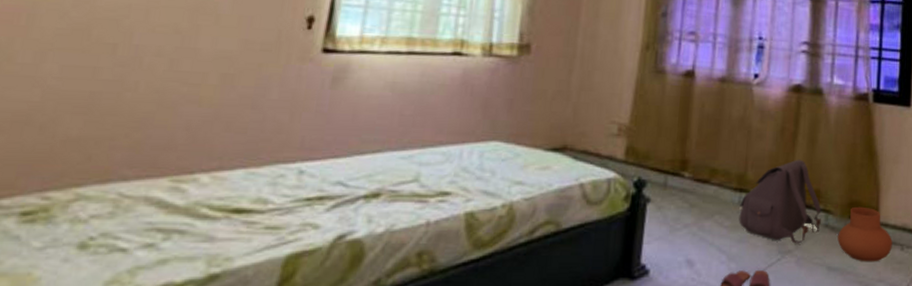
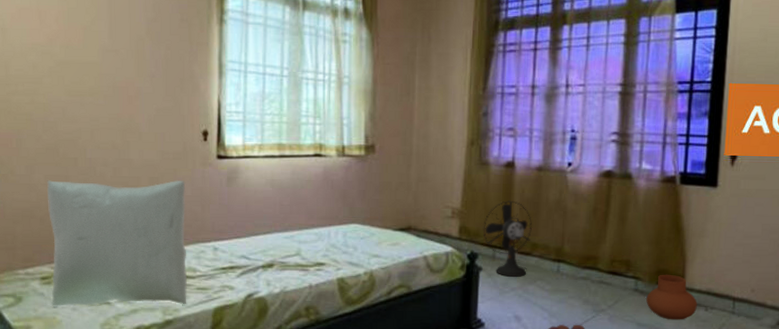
pillow: none [29,72,271,256] -> present [47,180,187,307]
electric fan: none [654,116,712,210] -> present [483,200,532,277]
satchel: present [739,159,822,244] -> none [558,235,632,305]

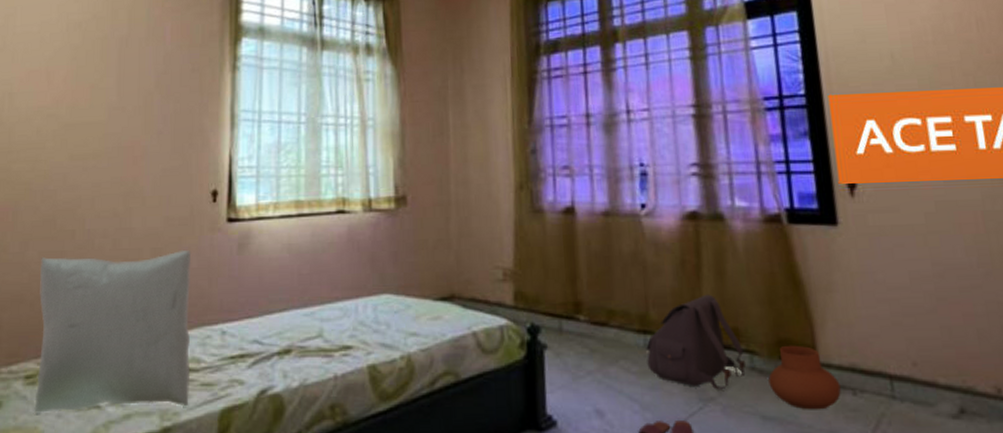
electric fan: present [483,200,532,277] -> none [543,255,605,356]
satchel: none [558,235,632,305] -> present [646,294,745,390]

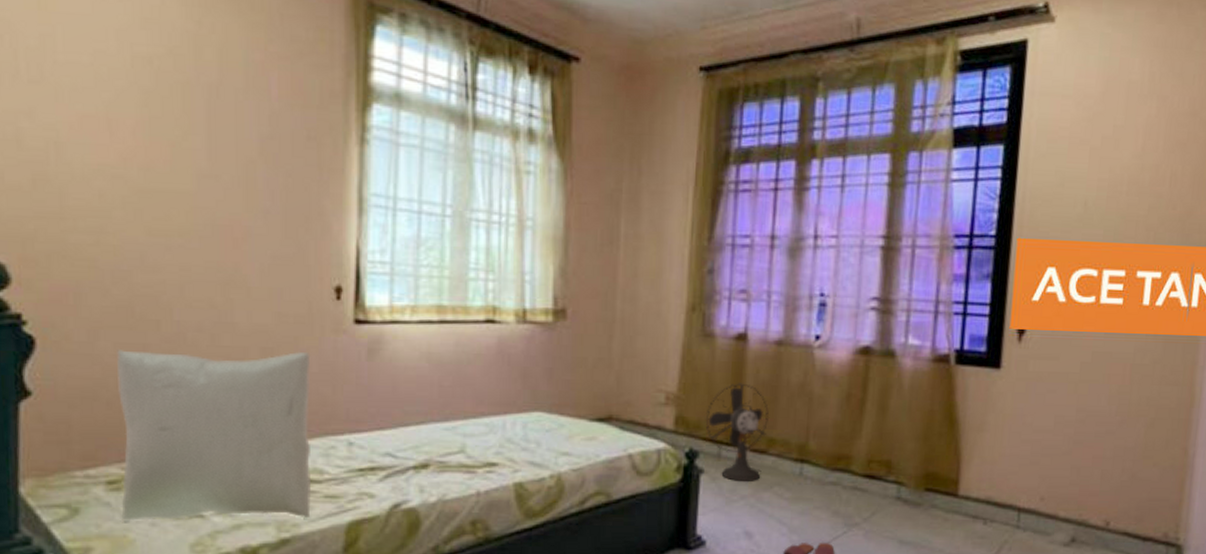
electric fan: none [543,255,605,356] -> present [705,383,769,481]
satchel: present [646,294,745,390] -> none [800,428,893,517]
vase: present [768,345,841,410] -> none [911,478,974,537]

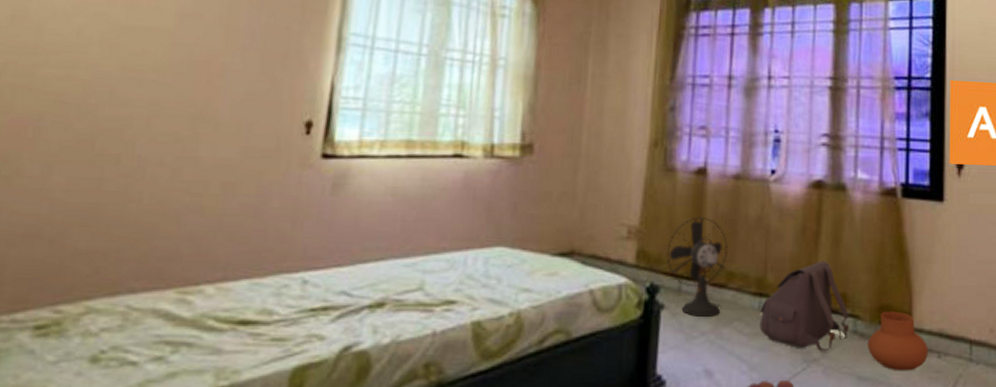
pillow: present [117,350,311,521] -> none [44,185,272,370]
satchel: none [800,428,893,517] -> present [759,260,849,352]
vase: none [911,478,974,537] -> present [867,311,928,371]

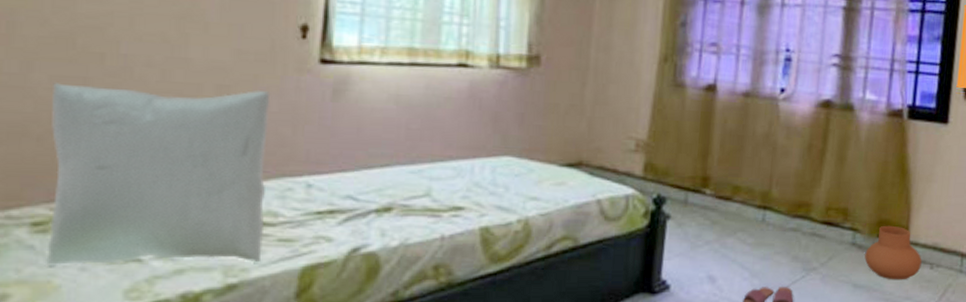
pillow: none [44,185,272,370] -> present [46,83,270,265]
electric fan: present [666,216,728,317] -> none [673,132,735,227]
satchel: present [759,260,849,352] -> none [762,177,849,262]

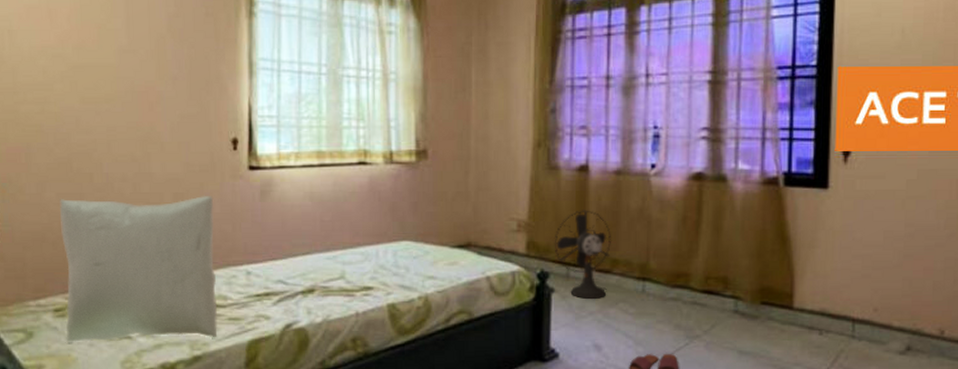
electric fan: none [673,132,735,227] -> present [554,210,611,299]
vase: present [864,225,922,280] -> none [748,292,810,347]

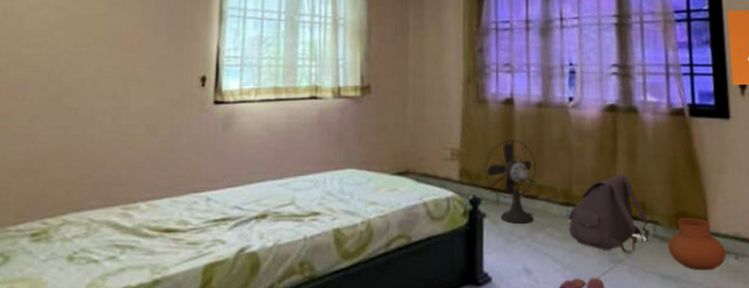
pillow: present [60,196,218,342] -> none [38,128,182,266]
satchel: none [643,247,730,329] -> present [568,174,649,254]
vase: none [748,292,810,347] -> present [668,217,726,271]

